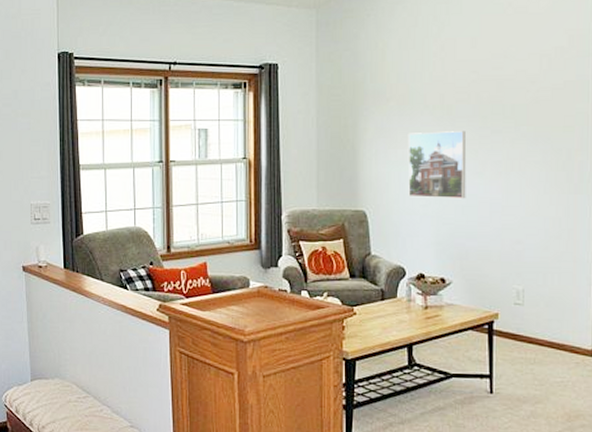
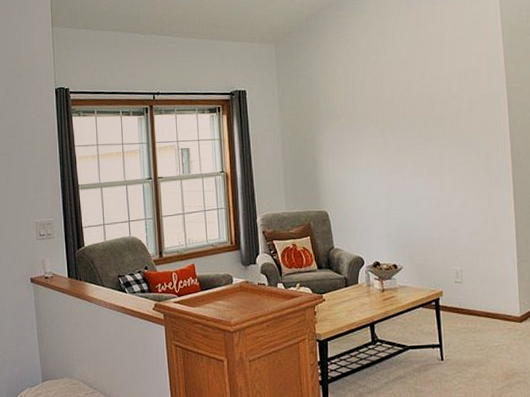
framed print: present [407,131,467,199] -> none [357,140,409,198]

